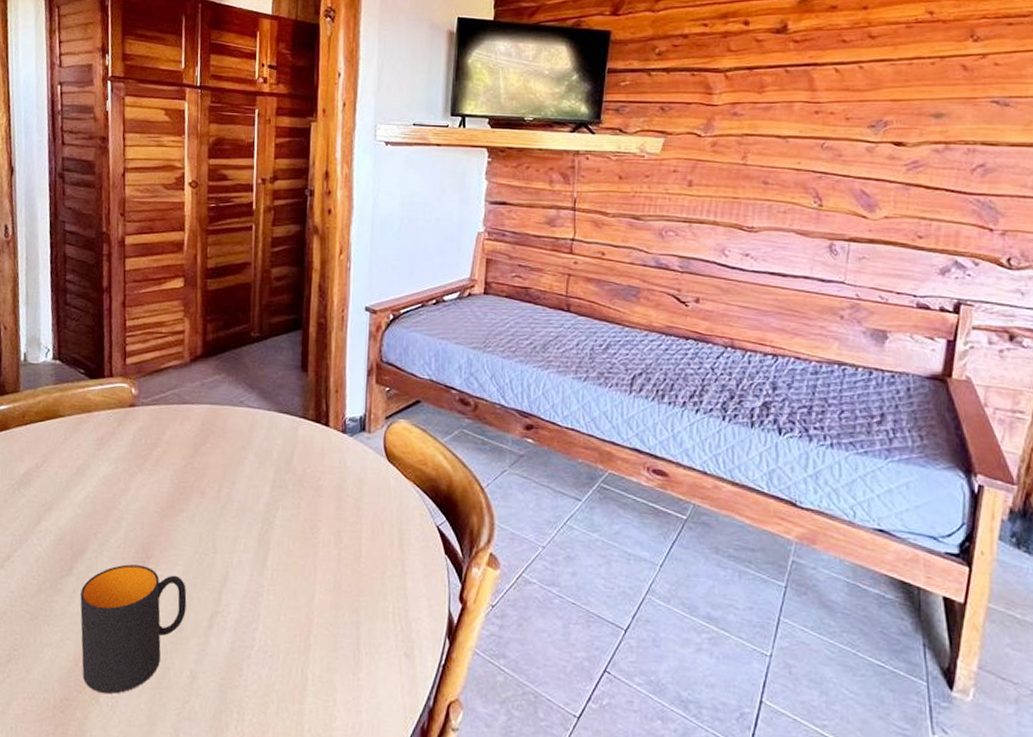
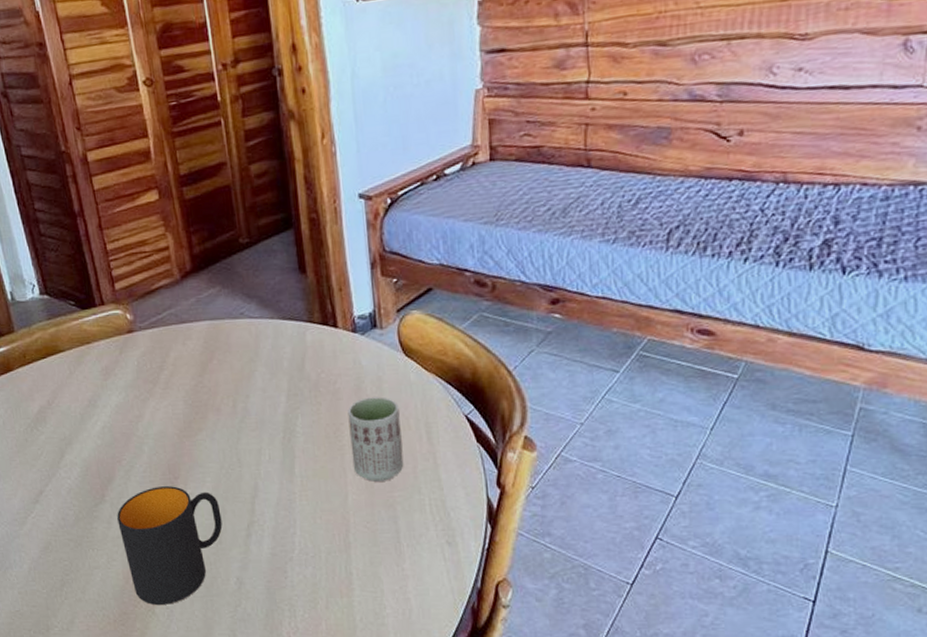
cup: none [324,497,376,584] -> present [347,397,404,482]

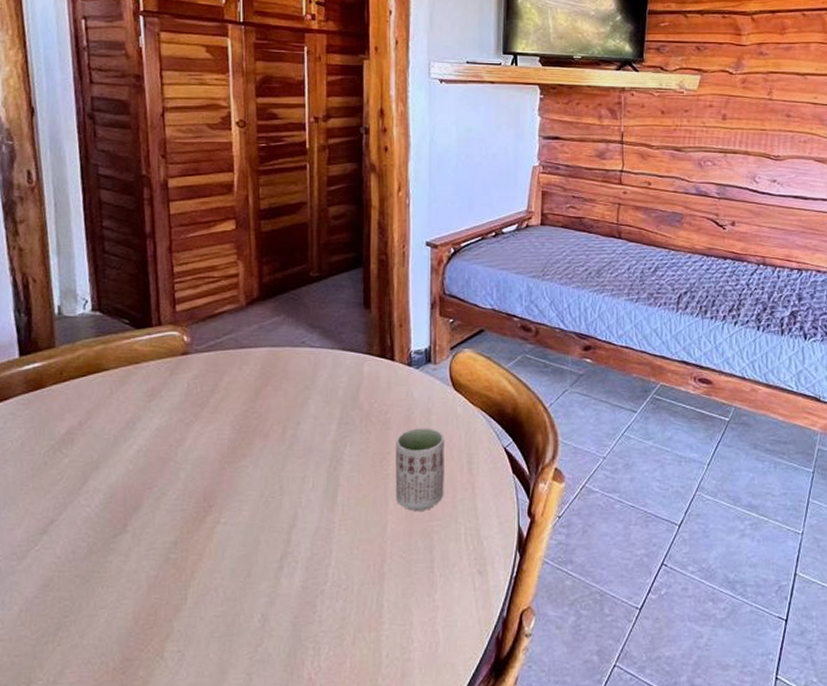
mug: present [117,486,223,606] -> none [137,515,254,649]

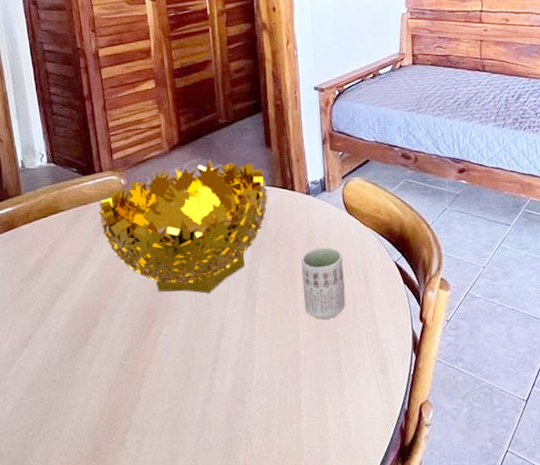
decorative bowl: none [153,318,362,476] -> present [99,159,268,294]

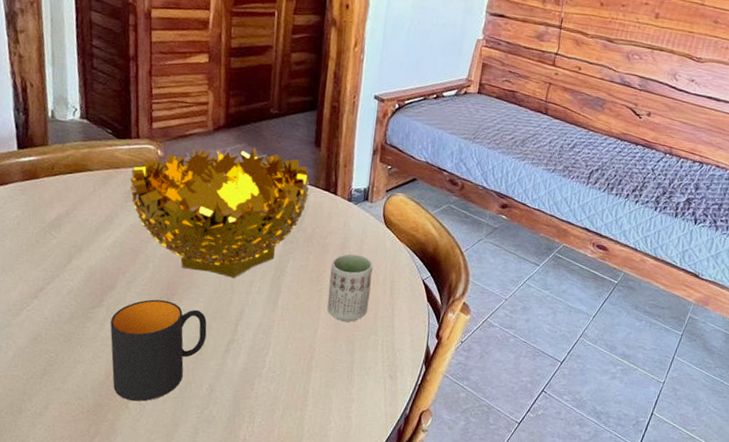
mug: none [98,328,191,440] -> present [110,299,207,401]

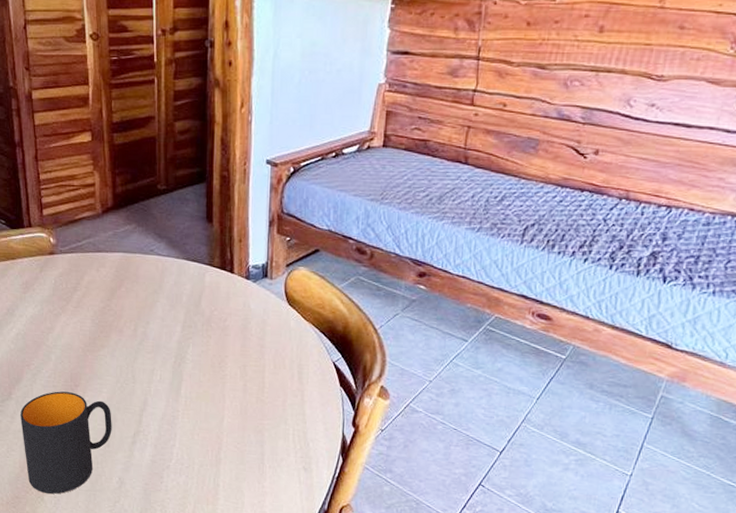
decorative bowl: present [130,147,310,278] -> none [26,228,204,367]
cup: present [327,254,373,322] -> none [232,336,277,410]

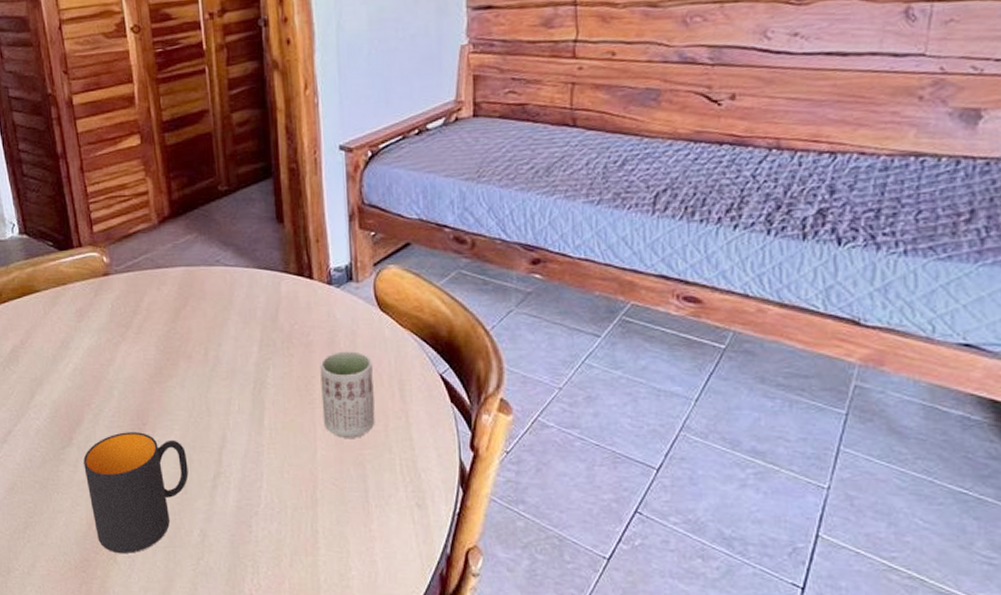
cup: none [232,336,277,410] -> present [320,351,375,438]

